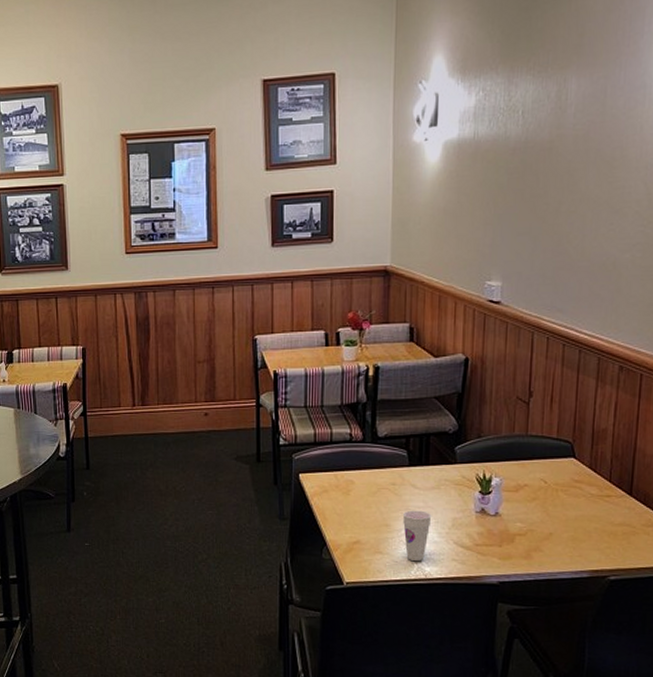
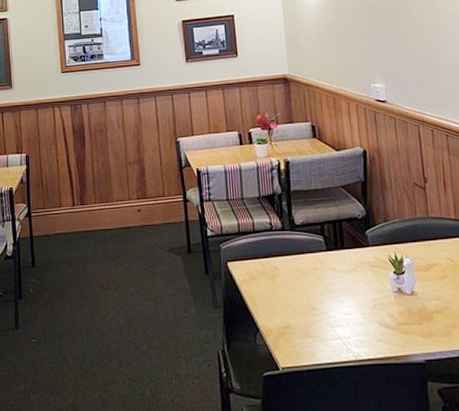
cup: present [403,510,432,562] -> none [327,292,354,344]

